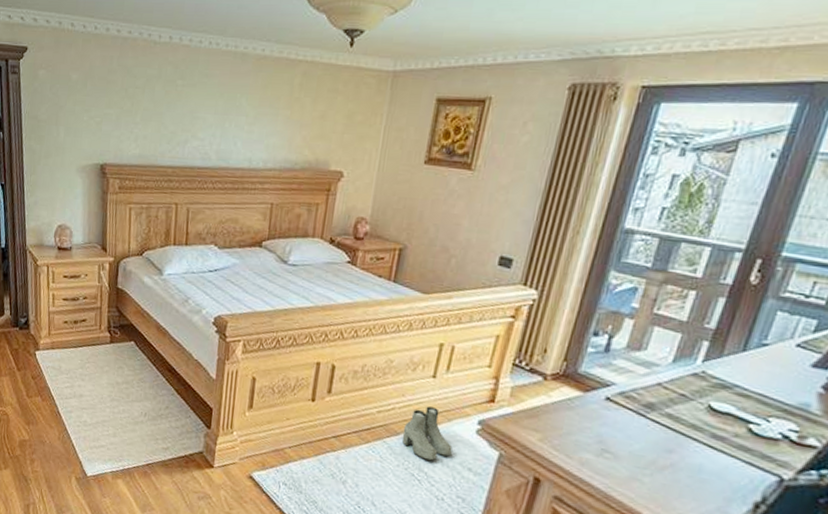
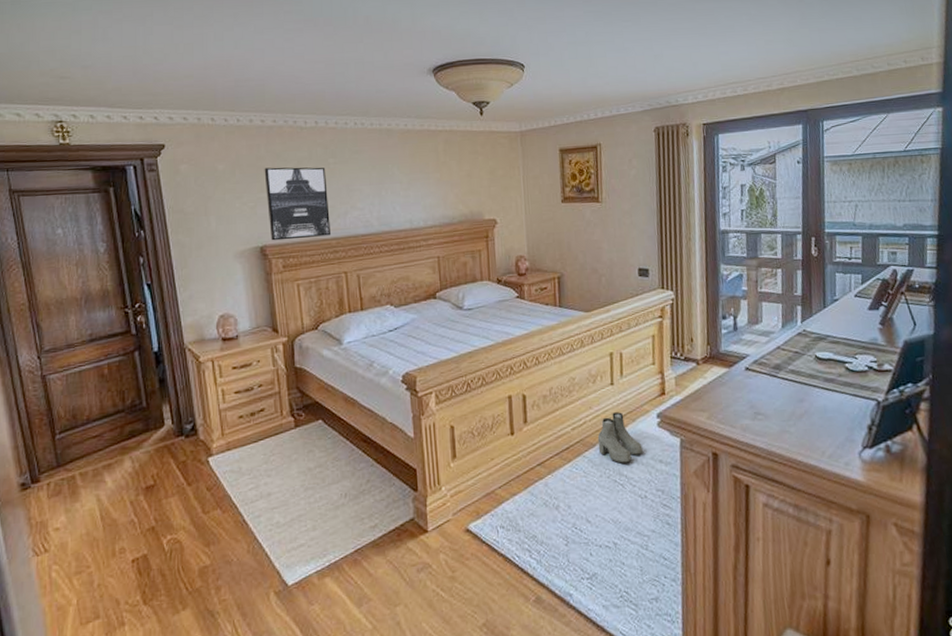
wall art: none [111,82,173,163] -> present [264,167,332,241]

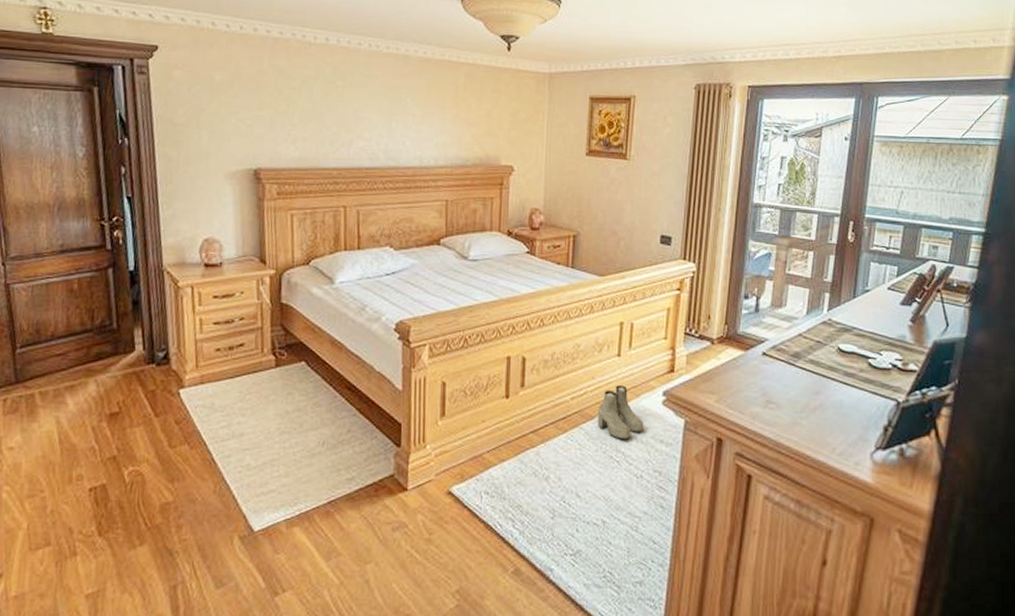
wall art: present [264,167,332,241] -> none [265,83,333,165]

